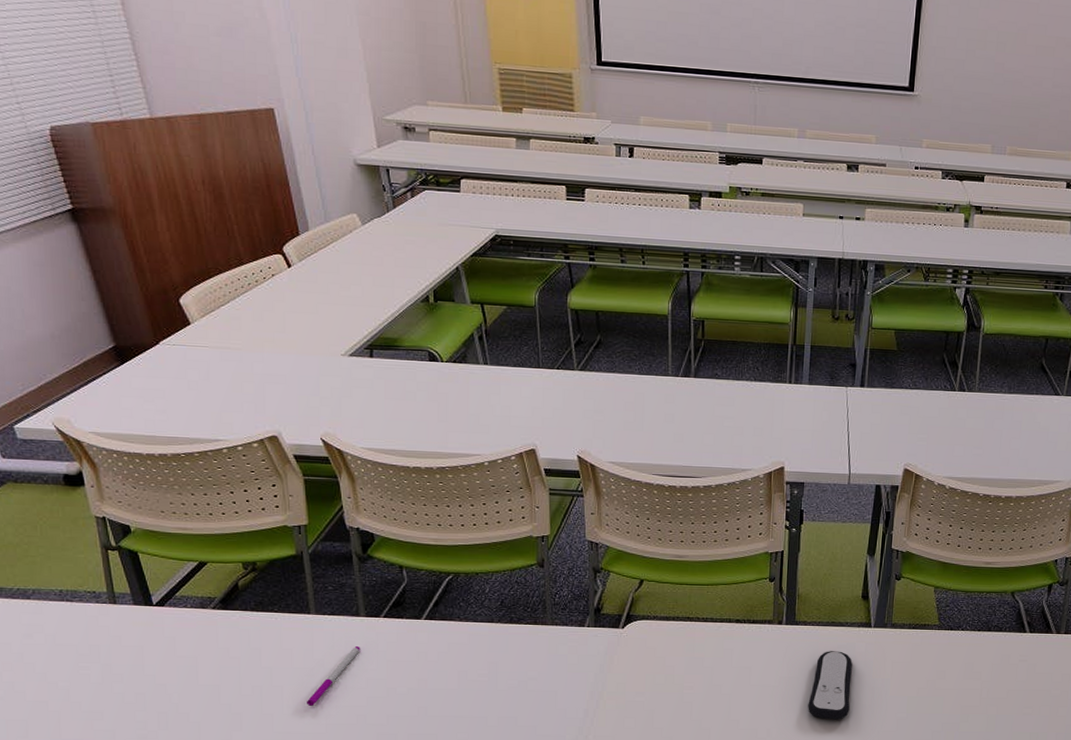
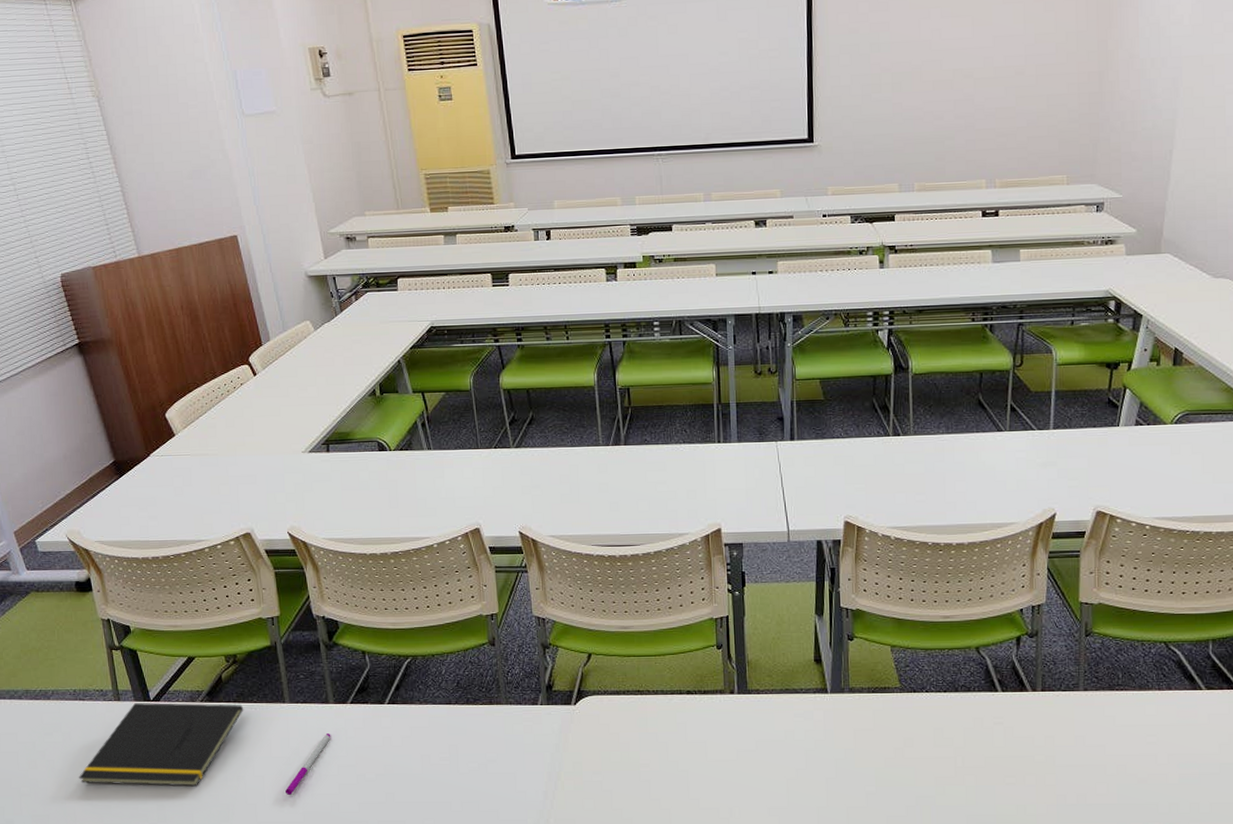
notepad: none [64,607,262,695] -> present [78,703,243,787]
remote control: present [808,651,852,720] -> none [769,720,814,796]

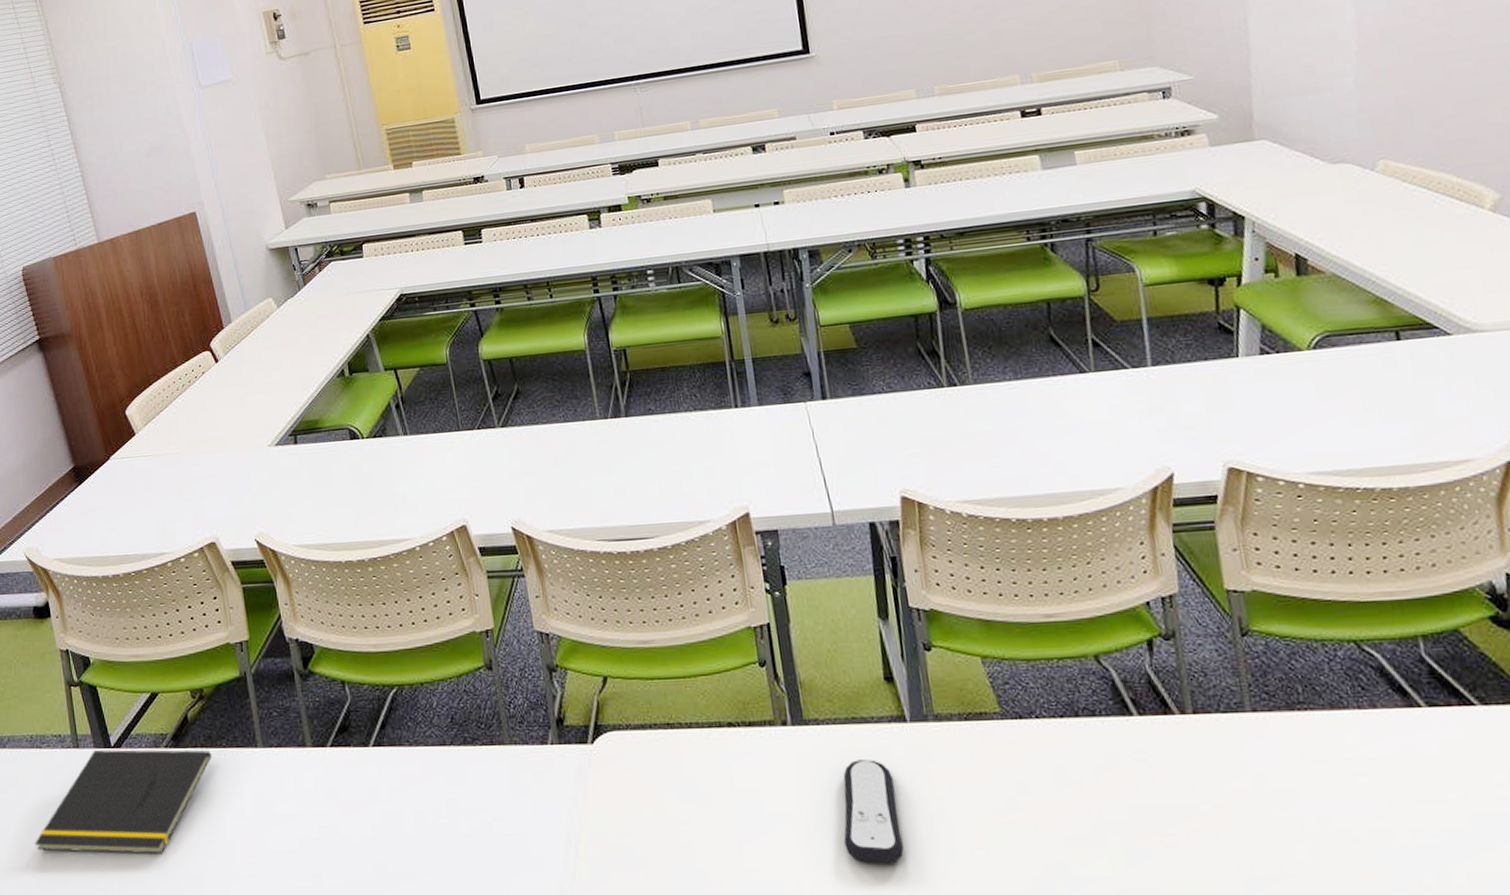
pen: present [285,732,331,795] -> none [260,784,310,864]
remote control: none [769,720,814,796] -> present [843,759,904,864]

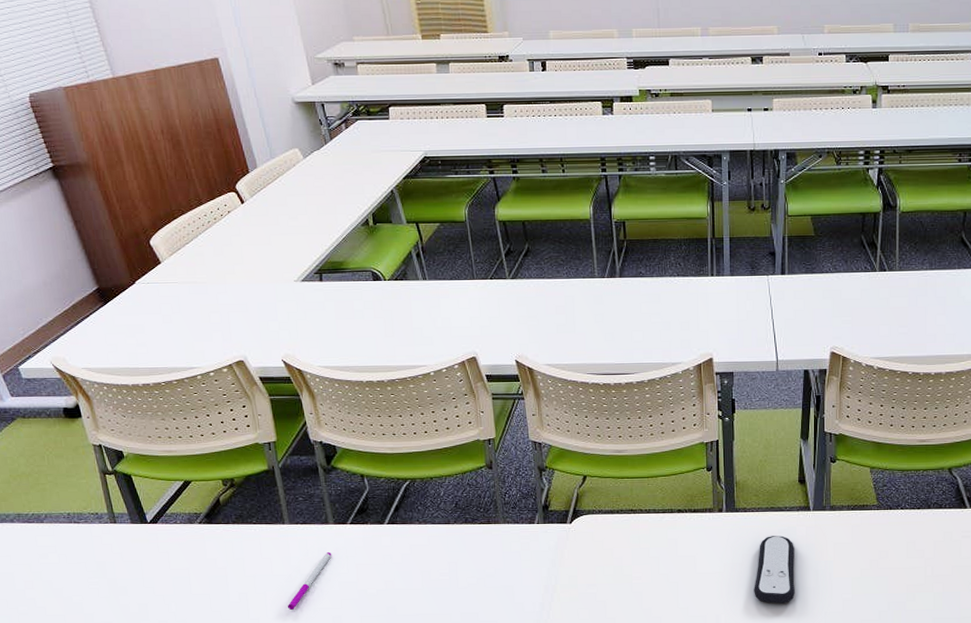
notepad: present [34,749,211,854] -> none [77,525,243,604]
pen: none [260,784,310,864] -> present [288,551,332,610]

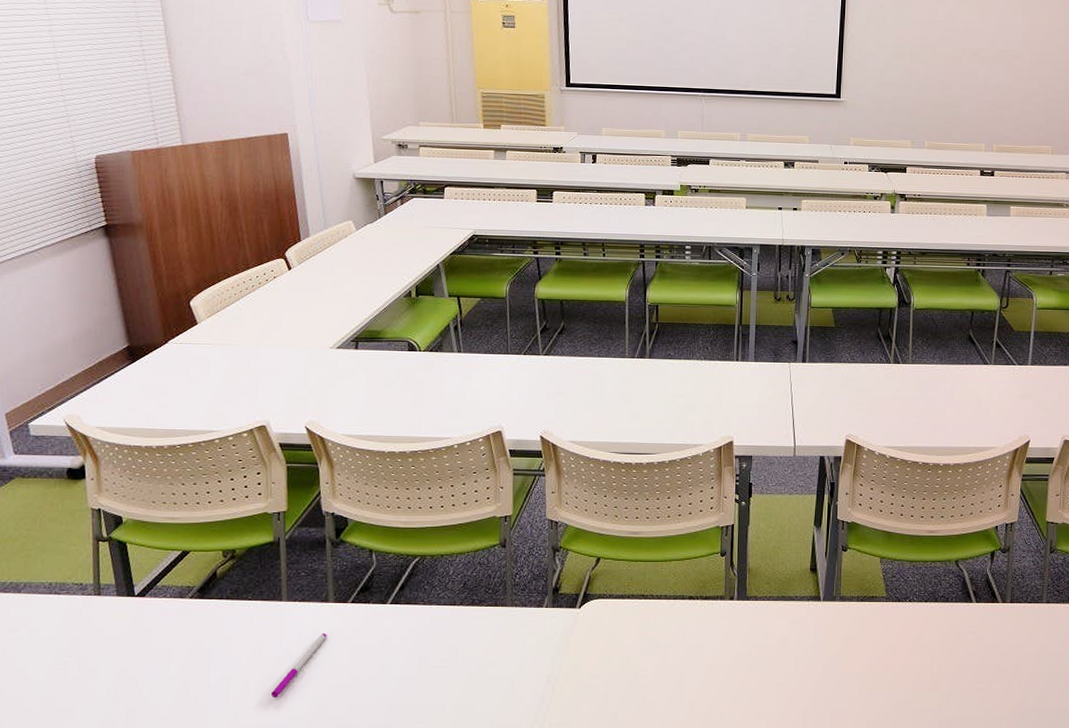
remote control: present [754,536,795,604] -> none [760,627,803,701]

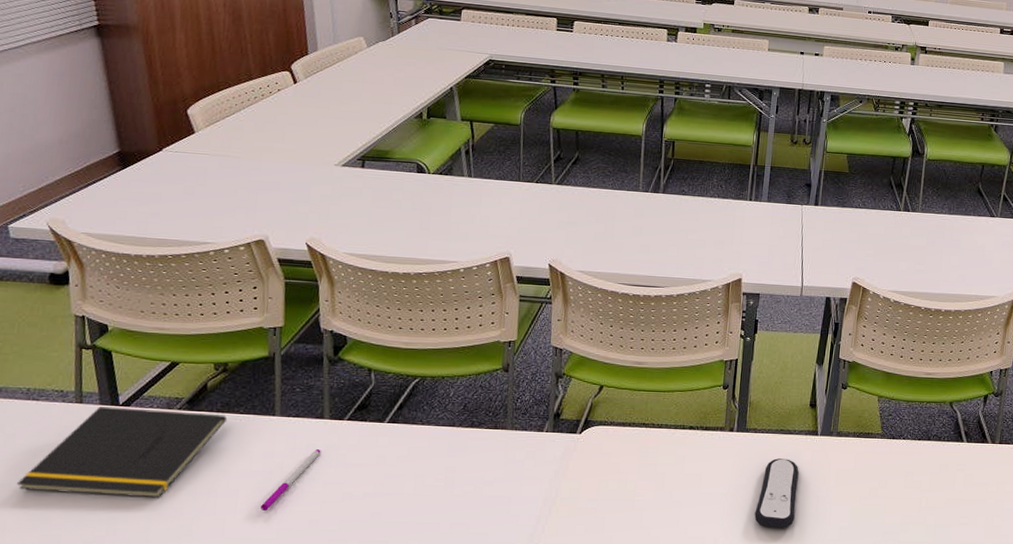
notepad: none [41,598,236,688] -> present [16,407,227,498]
remote control: none [760,627,803,701] -> present [754,458,799,529]

